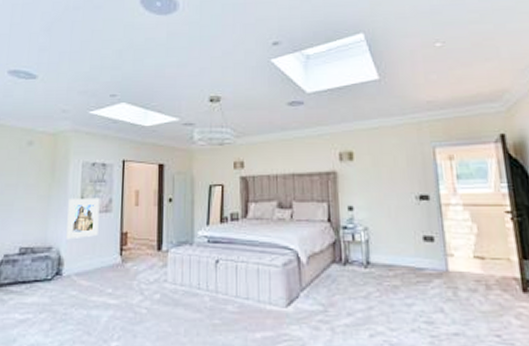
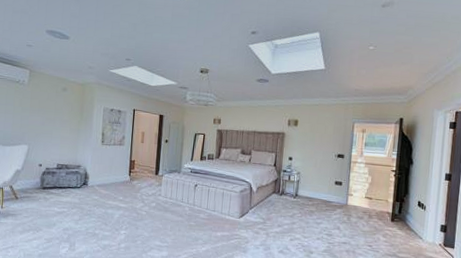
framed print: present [66,197,100,240] -> none [91,133,116,162]

